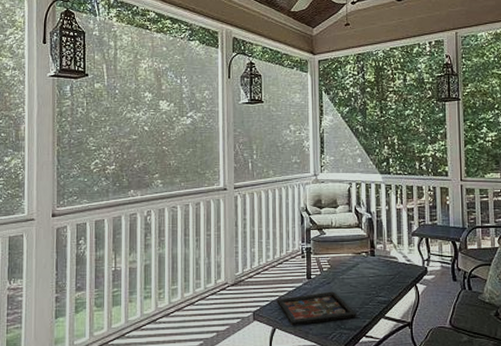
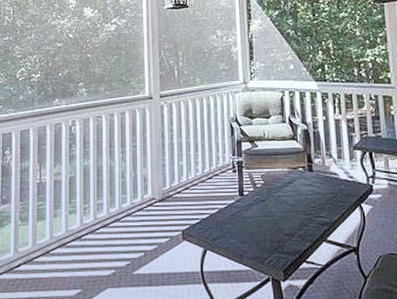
decorative tray: present [276,291,356,326] -> none [207,210,295,248]

